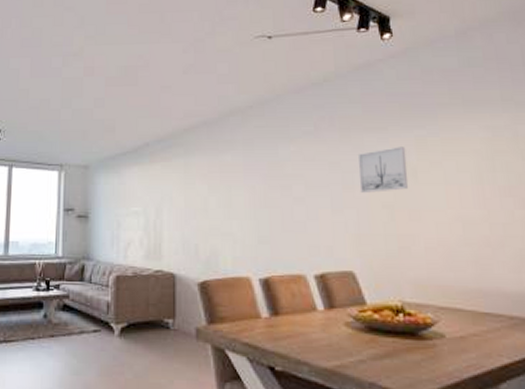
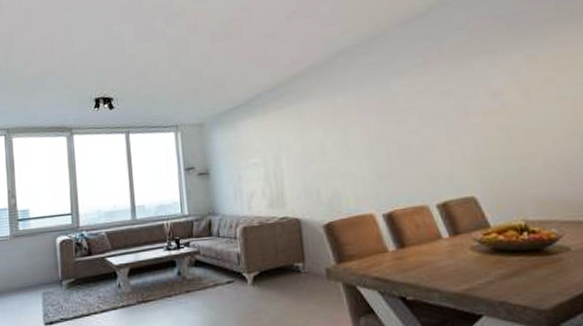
wall art: present [357,147,409,193] -> none [468,67,523,118]

